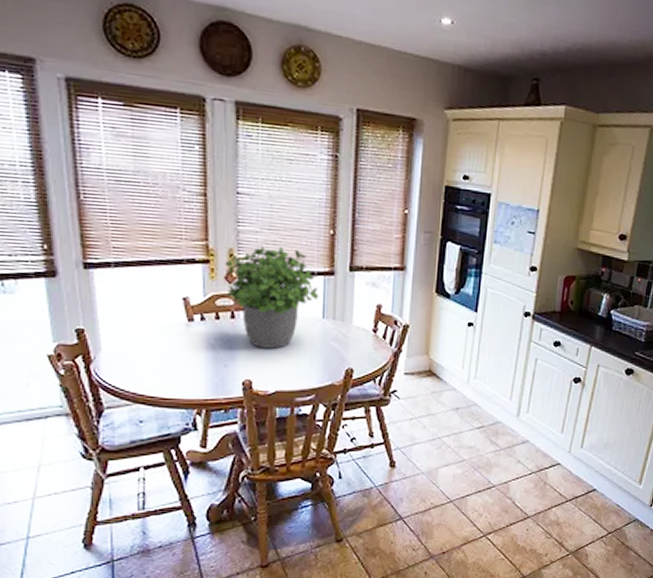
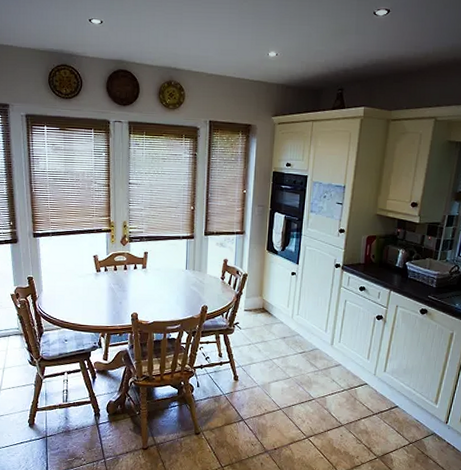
potted plant: present [224,246,319,349] -> none [120,219,183,291]

